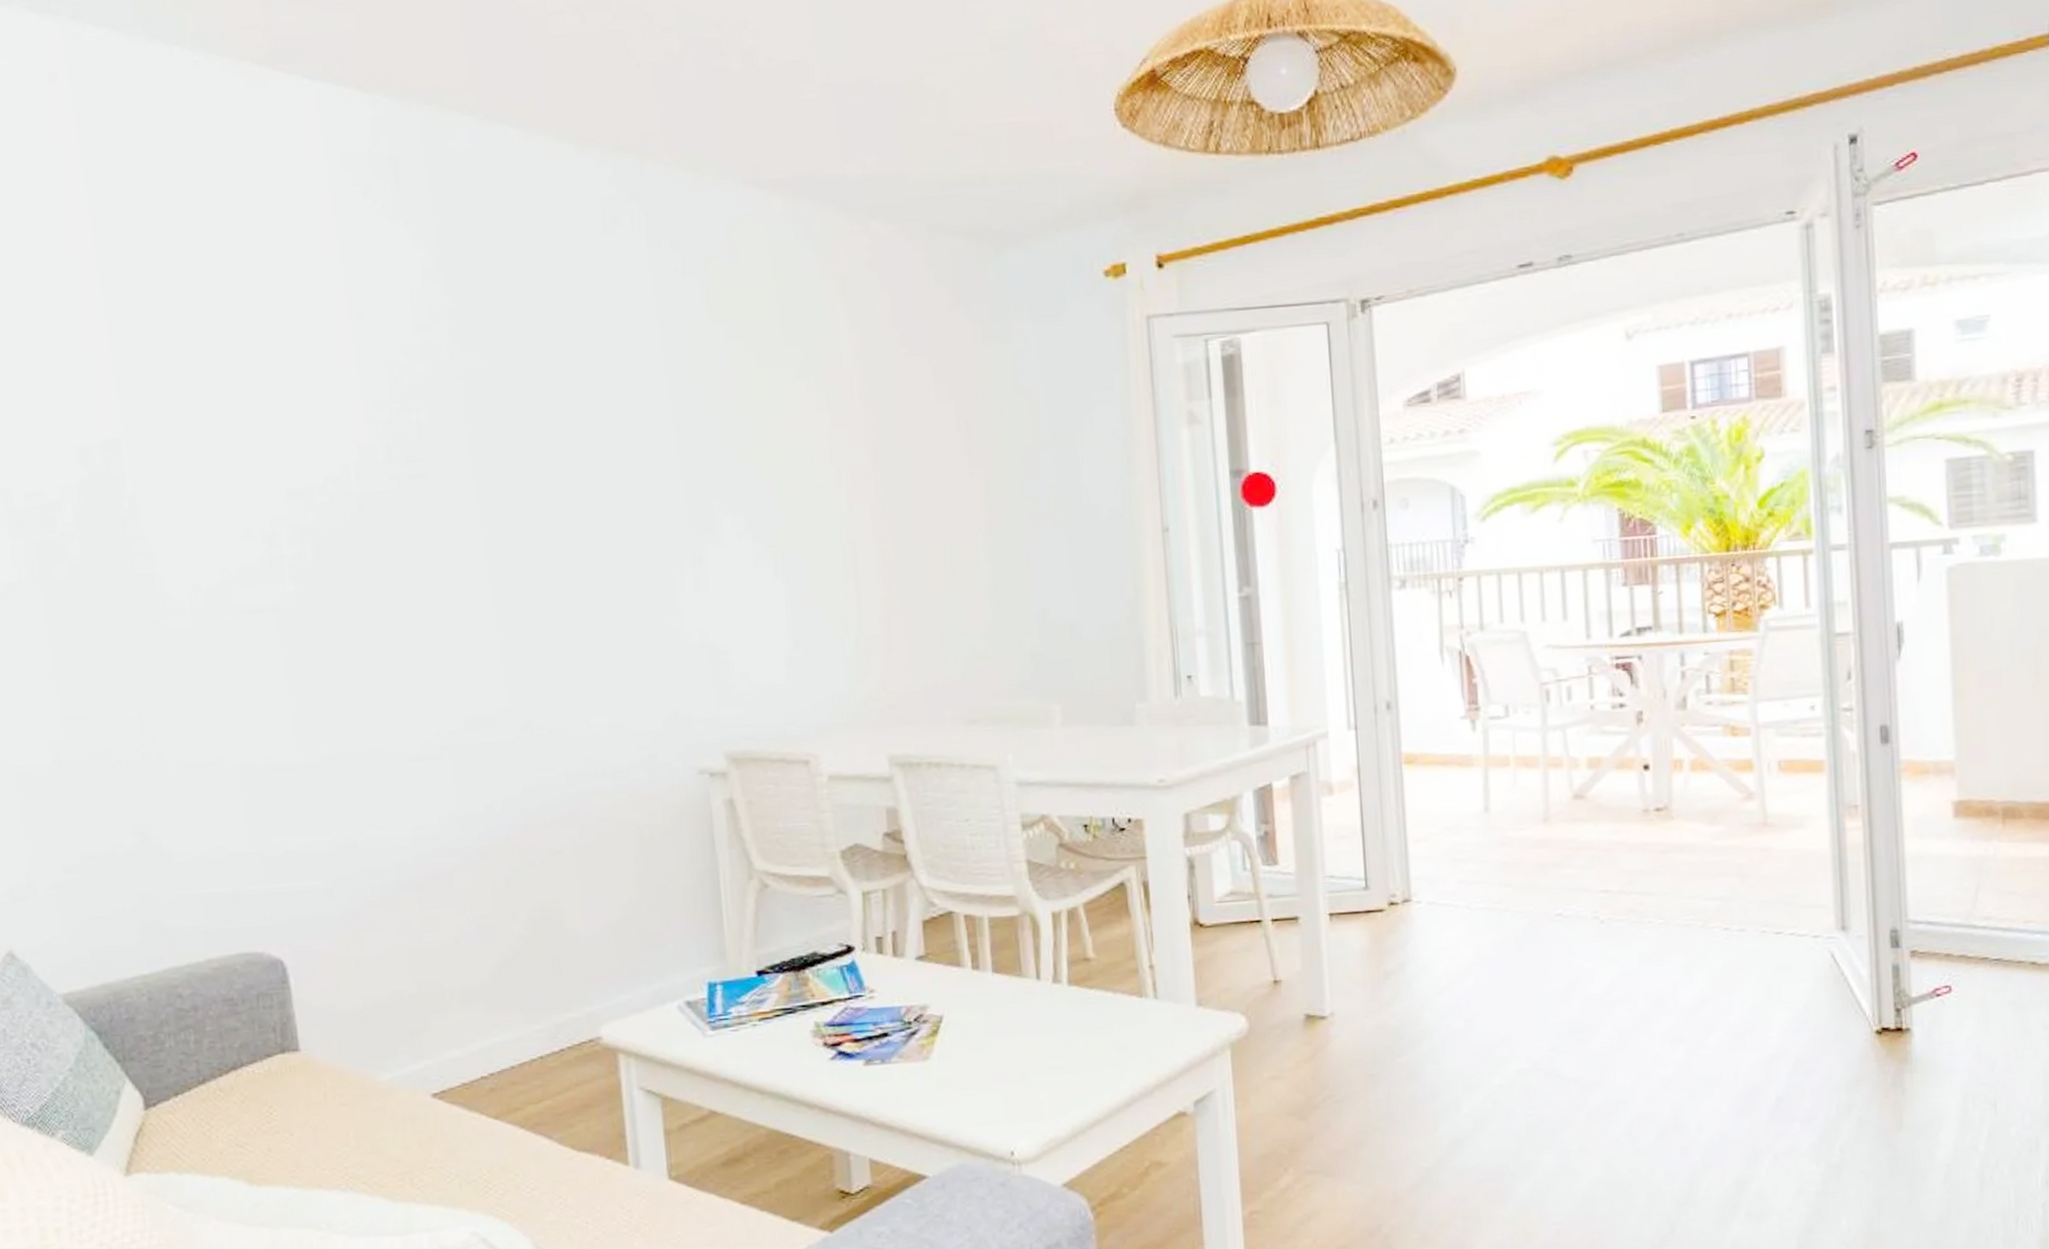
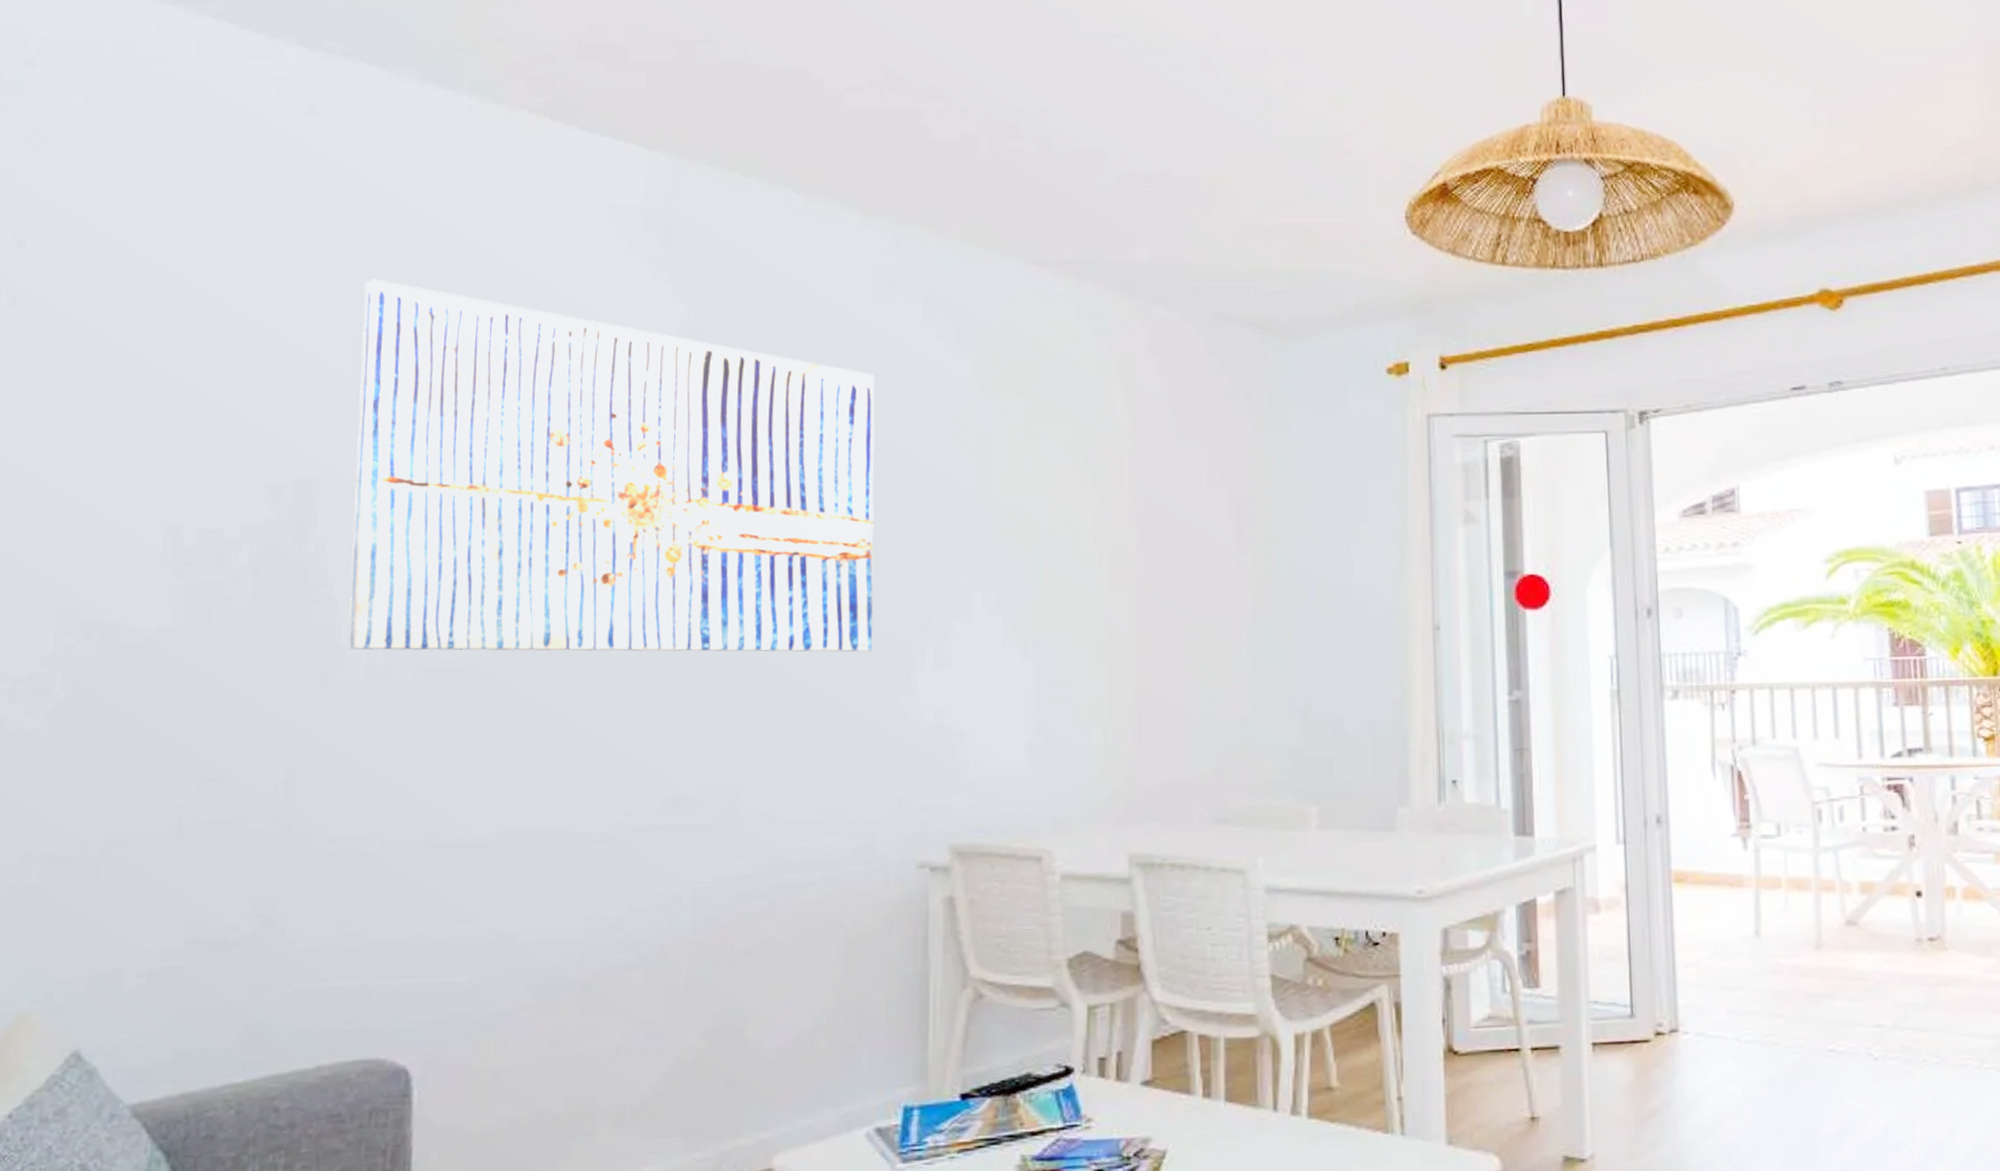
wall art: none [130,243,636,597] -> present [348,279,876,653]

